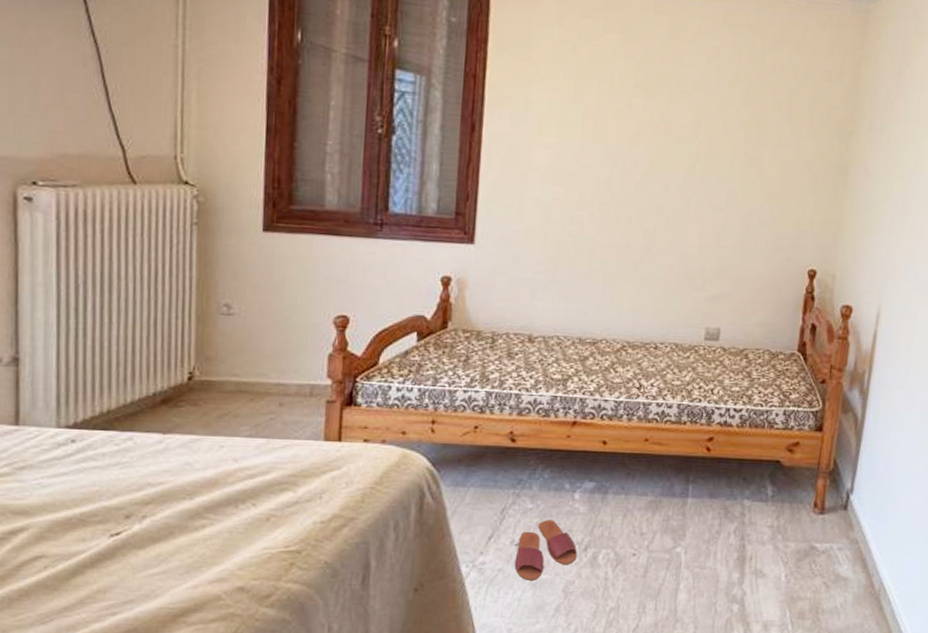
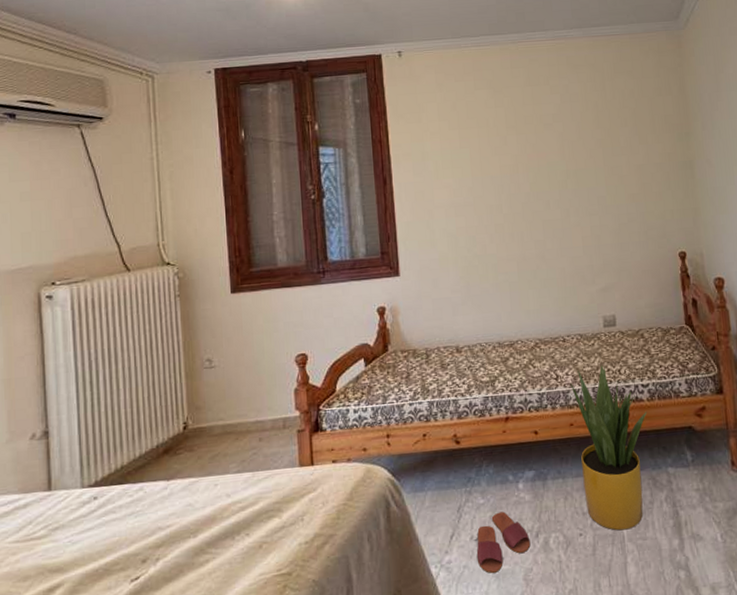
planter: none [646,381,734,556] -> present [570,365,647,531]

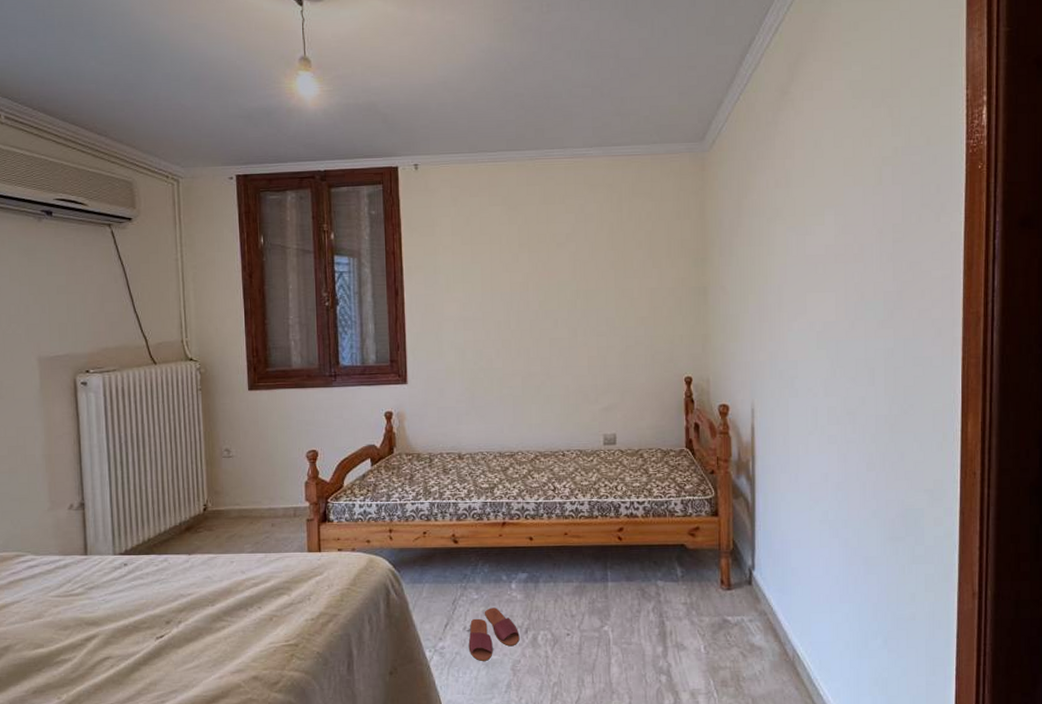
planter: present [570,365,647,531] -> none [567,480,641,634]

